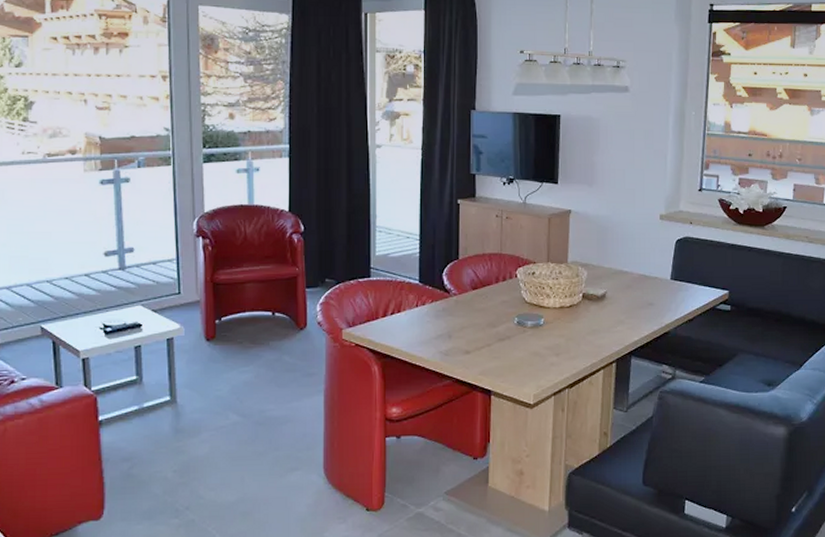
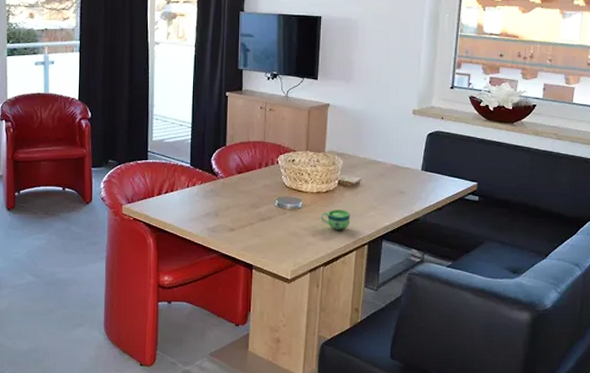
cup: none [564,325,597,348] -> present [321,209,350,230]

